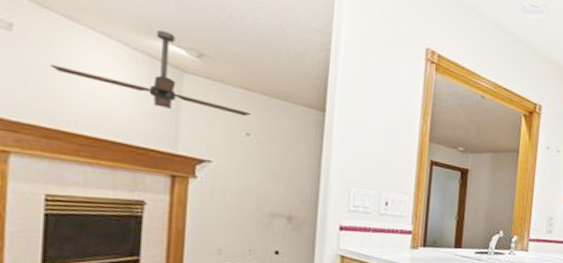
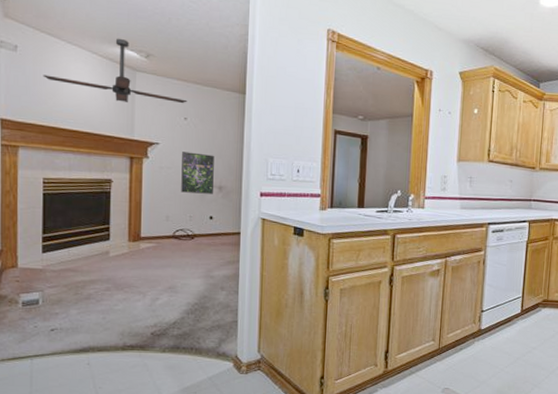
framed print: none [238,173,283,225] -> present [181,152,214,194]

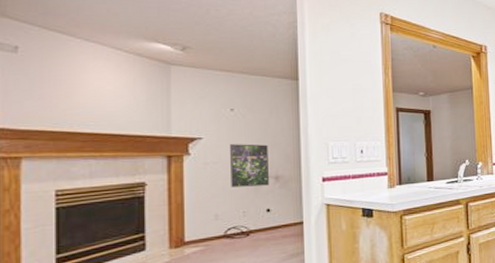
ceiling fan: present [43,38,188,104] -> none [52,32,233,98]

